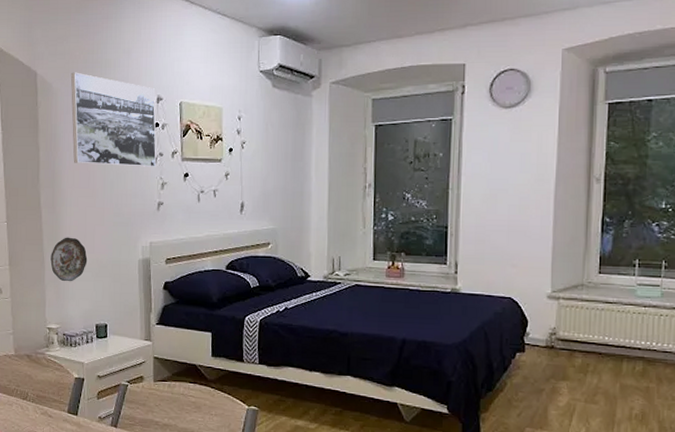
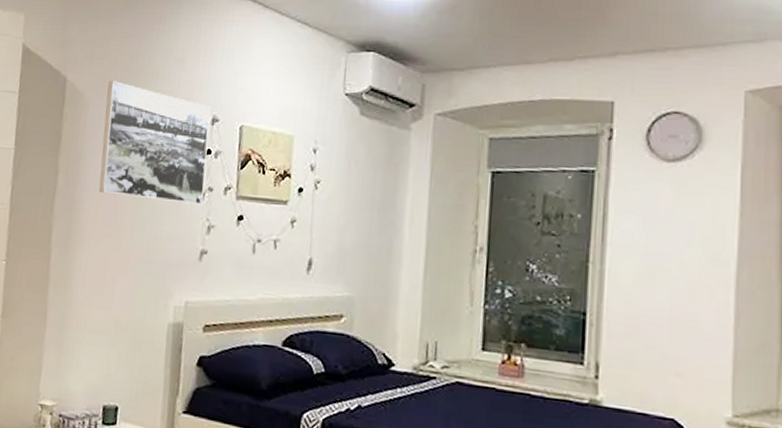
decorative plate: present [50,237,88,282] -> none [54,286,103,346]

